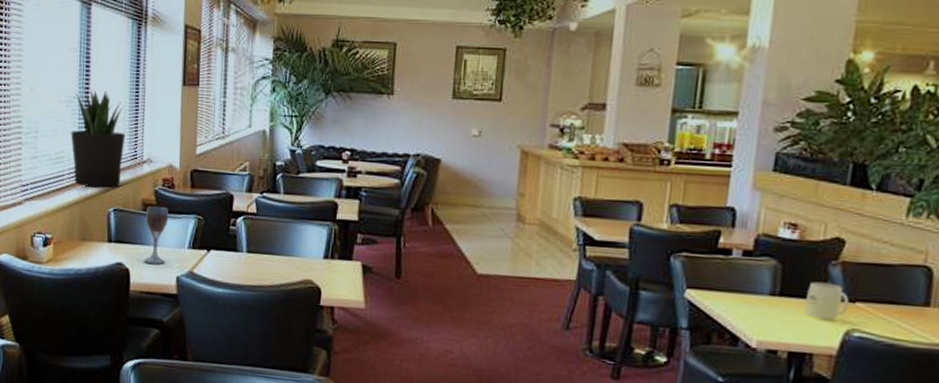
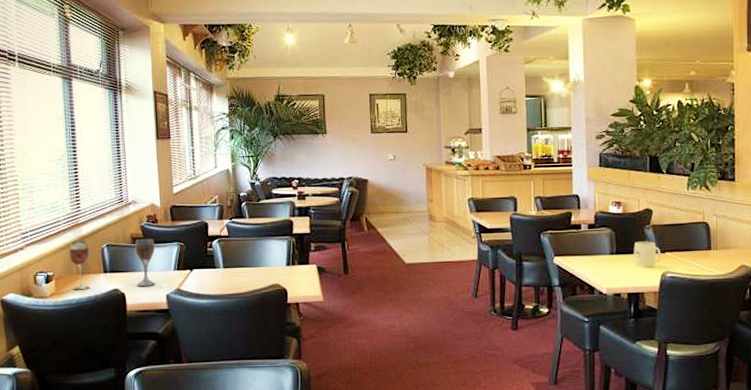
wineglass: none [70,200,94,260] -> present [68,240,90,290]
planter: present [71,85,126,188] -> none [63,145,112,229]

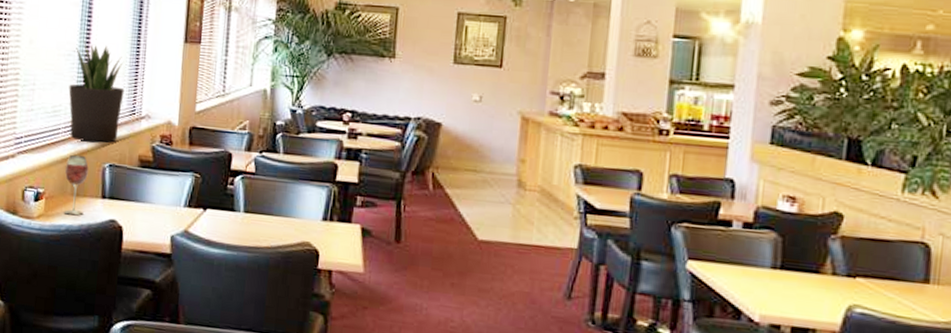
planter: none [63,145,112,229] -> present [68,39,125,143]
cup: present [135,238,156,286] -> none [137,162,166,222]
mug: present [634,241,662,267] -> none [806,255,850,296]

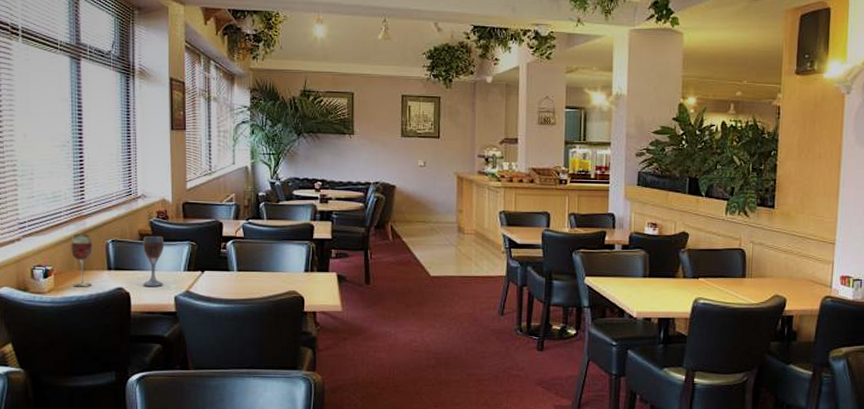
planter: present [68,39,125,143] -> none [66,131,120,222]
cup: none [137,162,166,222] -> present [142,235,165,286]

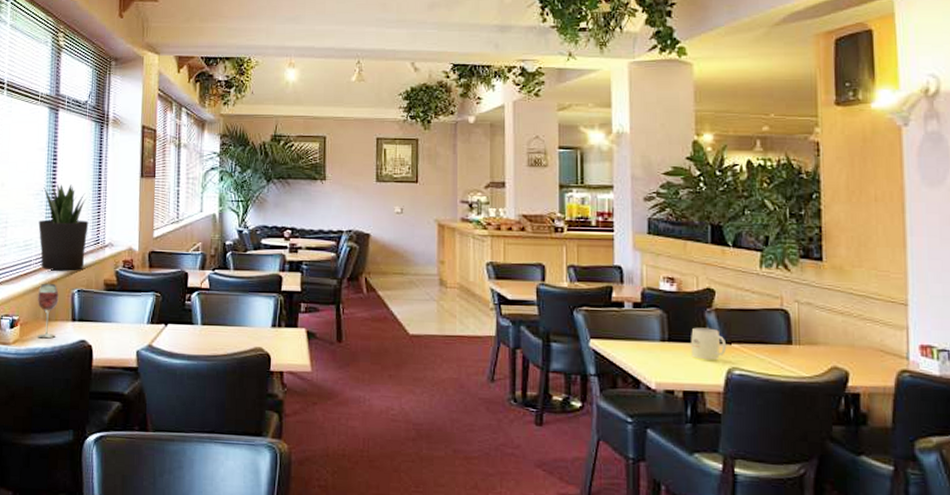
planter: none [66,131,120,222] -> present [38,179,89,271]
cup: present [142,235,165,286] -> none [105,285,129,340]
mug: none [666,265,695,292] -> present [691,327,727,361]

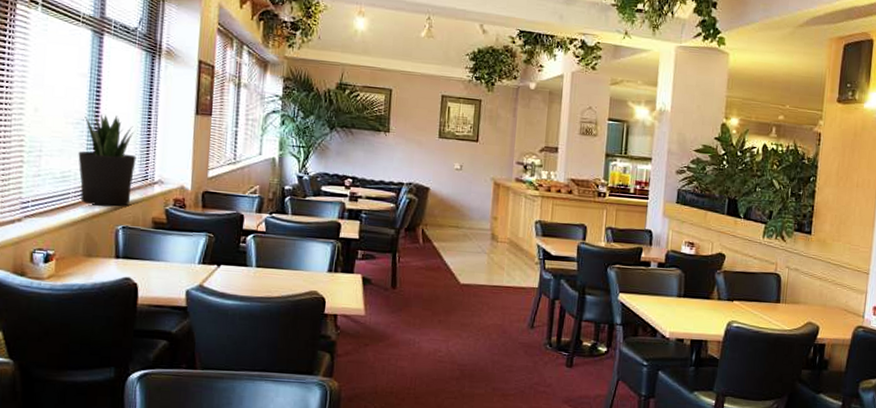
wineglass: present [37,283,59,339] -> none [75,217,101,275]
mug: present [691,327,727,361] -> none [701,286,730,315]

